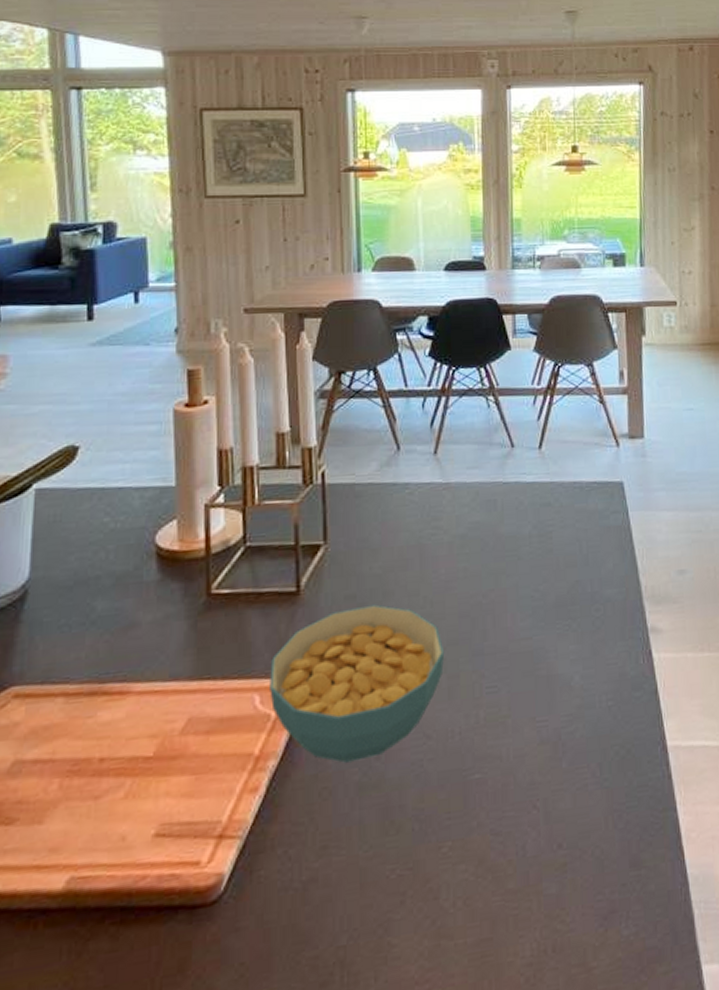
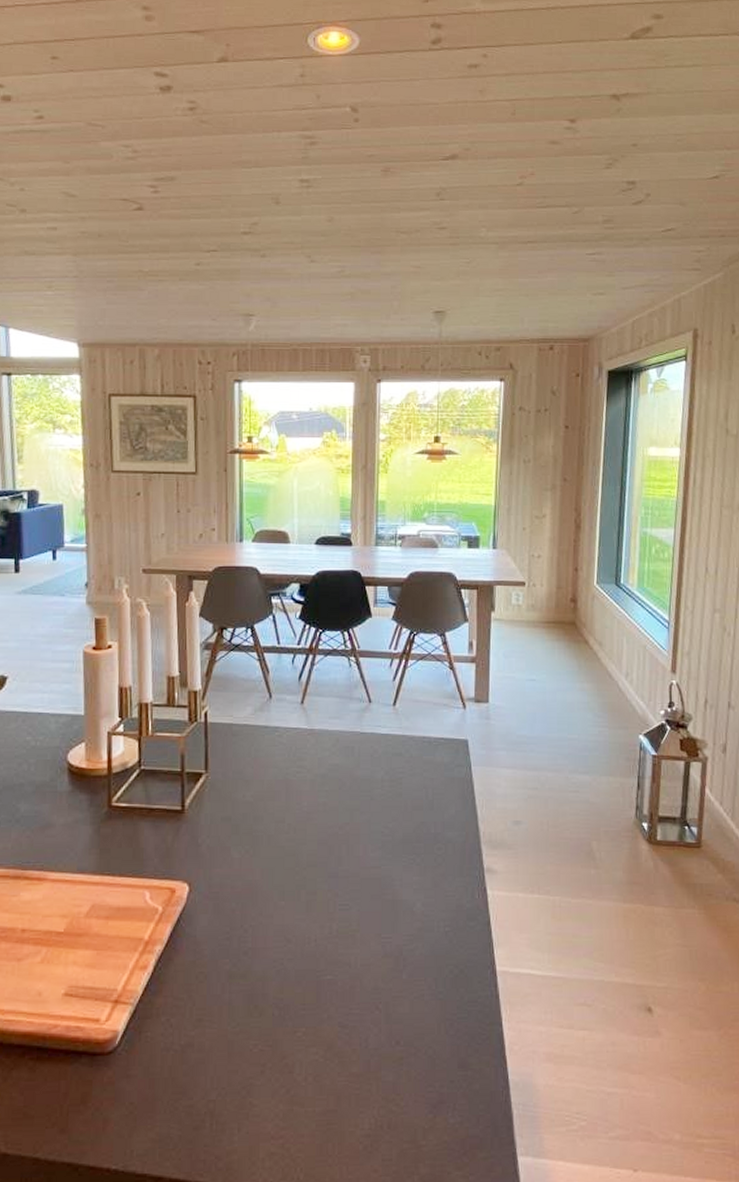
cereal bowl: present [270,604,445,763] -> none [158,827,305,954]

